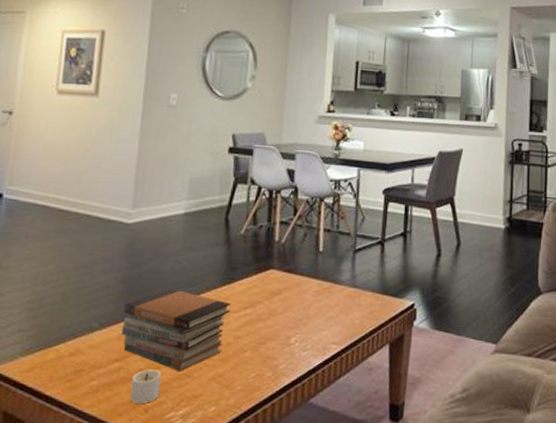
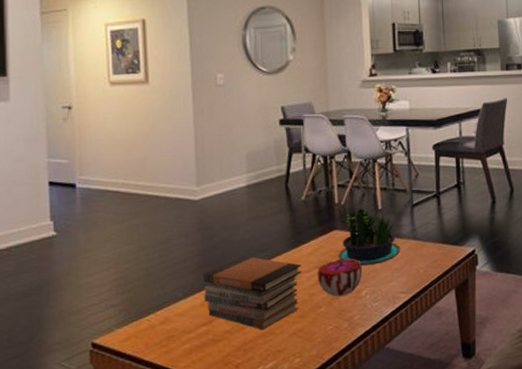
candle: present [130,369,161,404] -> none [220,330,247,361]
decorative bowl: none [245,301,295,342] -> present [317,258,362,297]
potted plant: none [270,248,338,310] -> present [337,208,401,266]

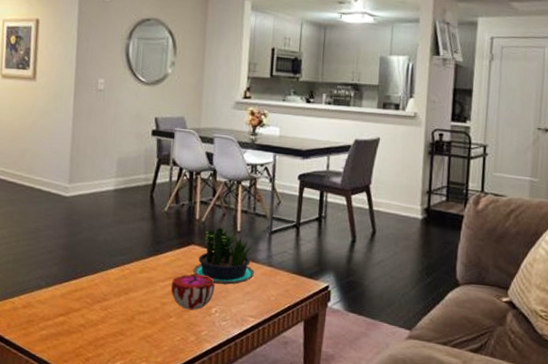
book stack: present [203,256,302,330] -> none [64,256,157,329]

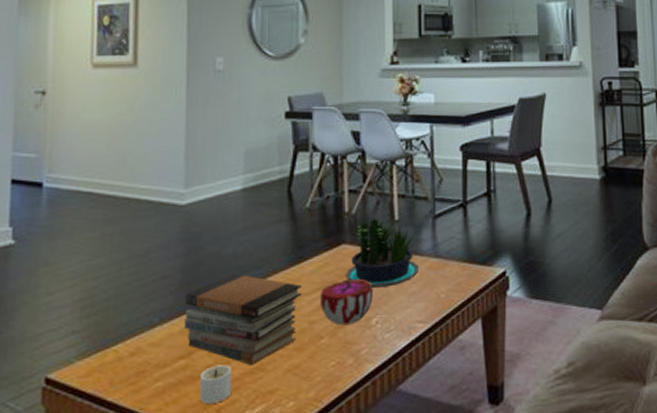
book stack: none [64,256,157,329] -> present [184,273,302,365]
candle: none [73,325,99,354] -> present [199,364,232,404]

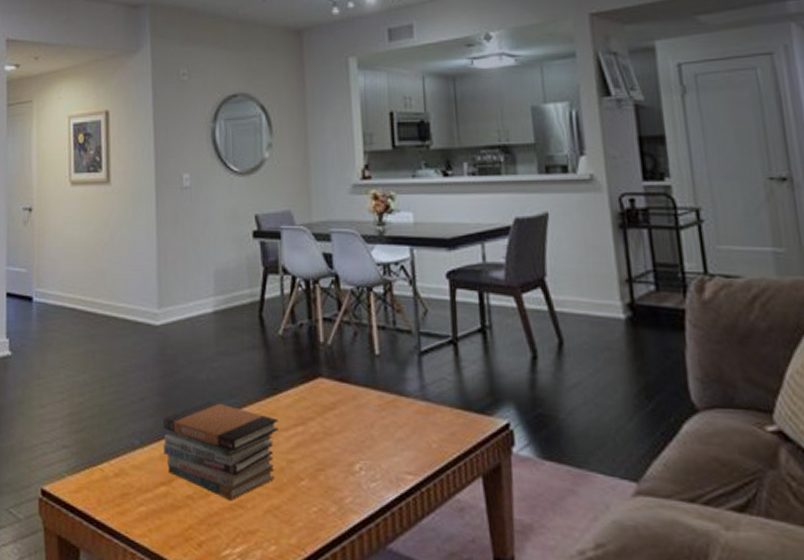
candle: present [199,364,232,404] -> none [180,496,212,537]
decorative bowl: present [319,278,373,326] -> none [297,417,355,469]
potted plant: present [344,218,420,288] -> none [323,351,406,430]

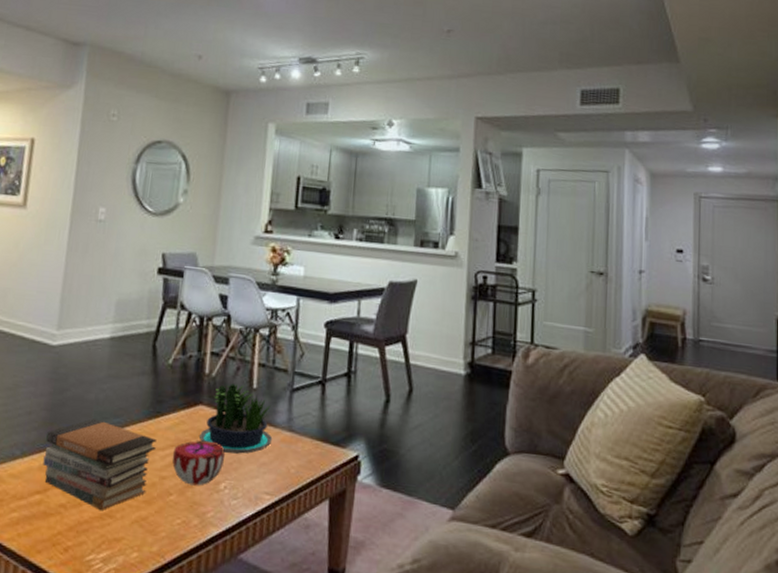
decorative bowl: none [297,417,355,469] -> present [172,440,225,486]
potted plant: none [323,351,406,430] -> present [198,384,273,454]

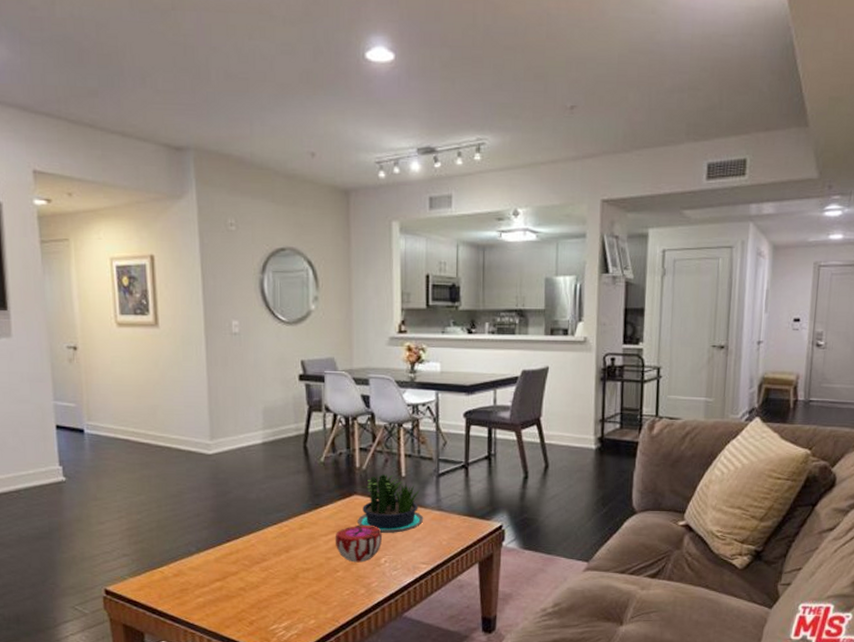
book stack: present [43,418,157,510] -> none [217,515,319,589]

